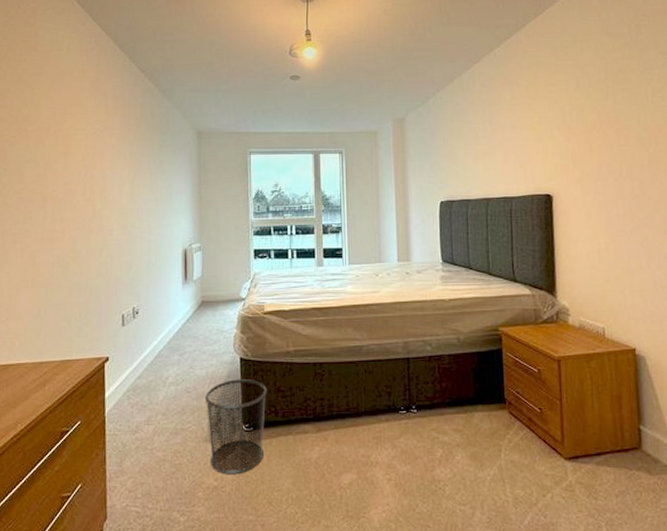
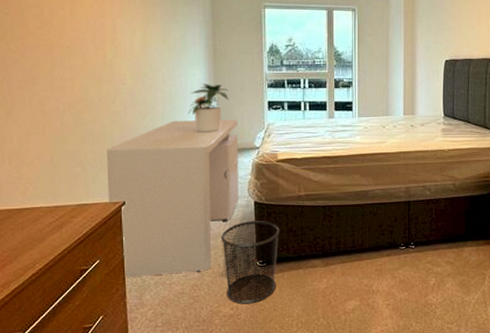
desk: none [91,269,224,443] -> present [107,119,238,279]
potted plant: none [173,232,214,283] -> present [187,84,229,132]

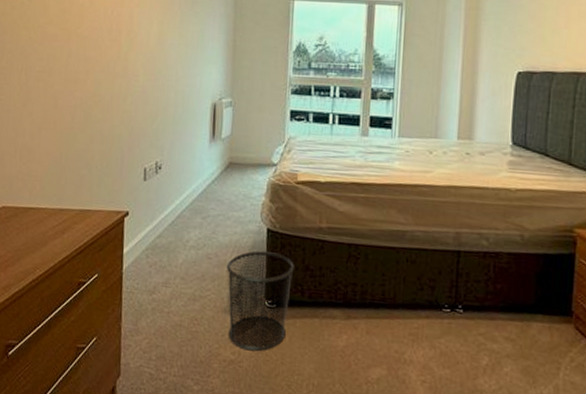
desk: present [107,119,238,279] -> none [111,125,254,304]
potted plant: present [187,84,229,132] -> none [200,85,247,142]

